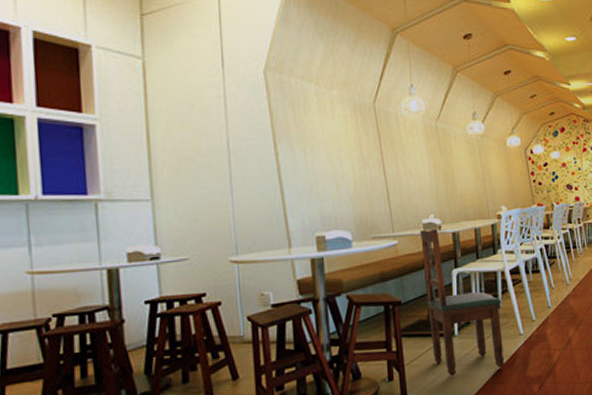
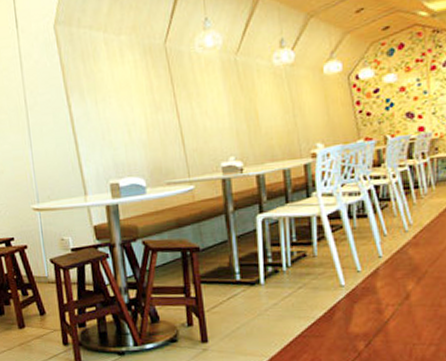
dining chair: present [419,229,505,377] -> none [218,172,321,326]

